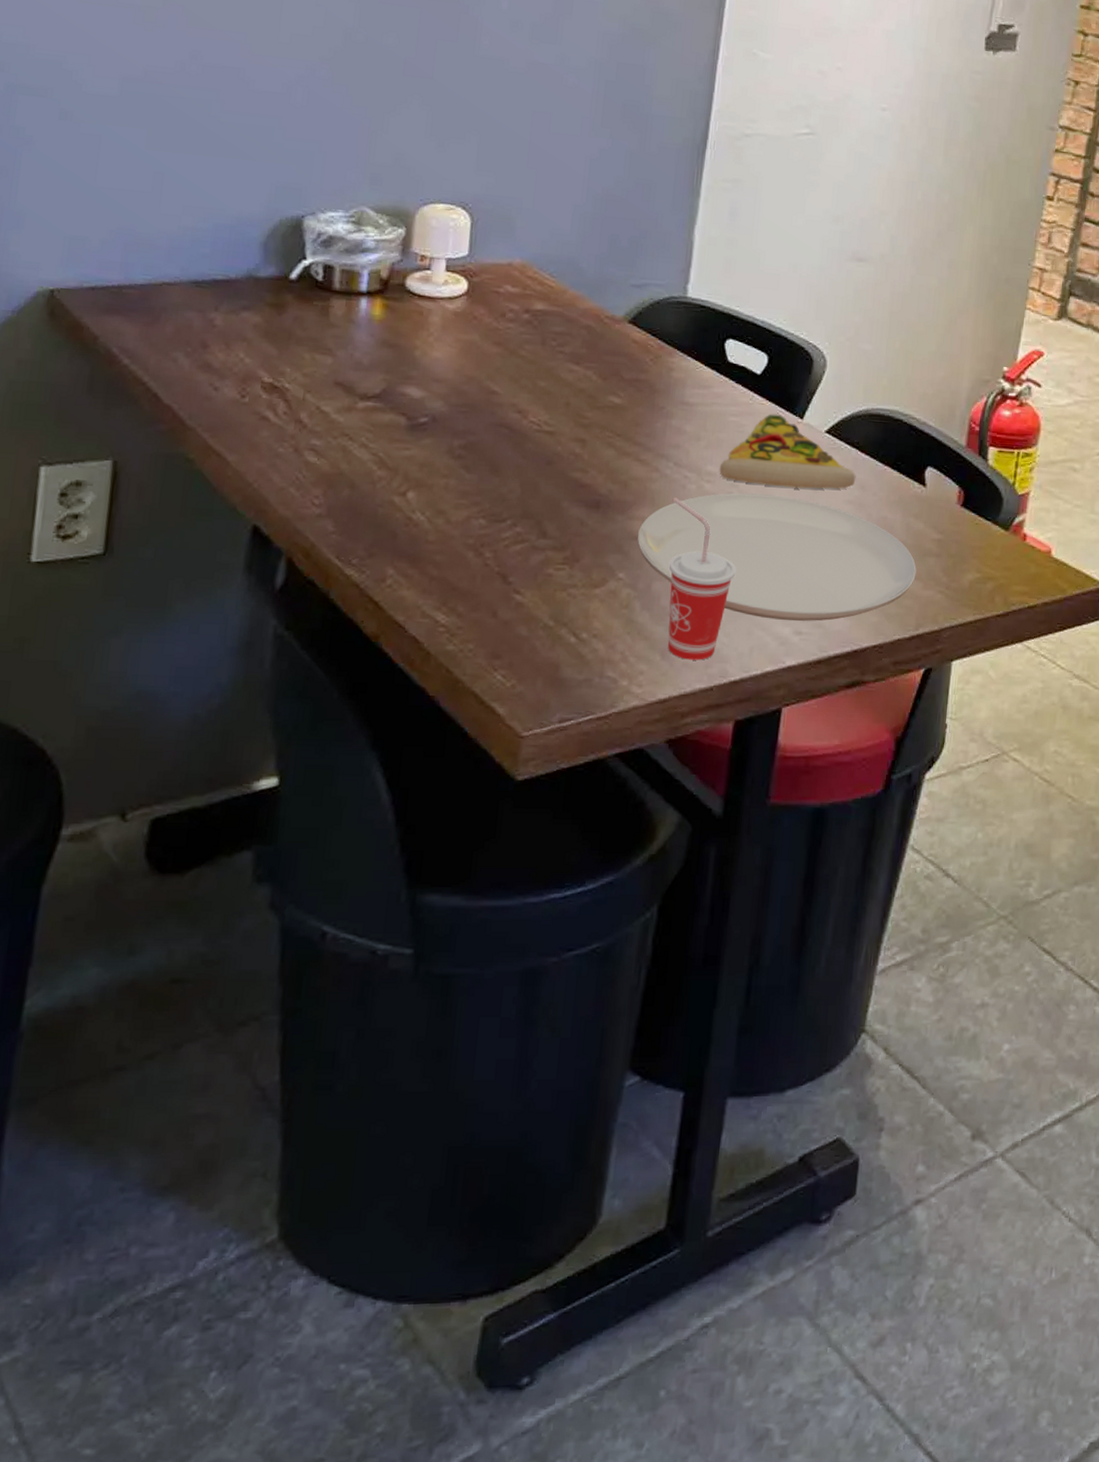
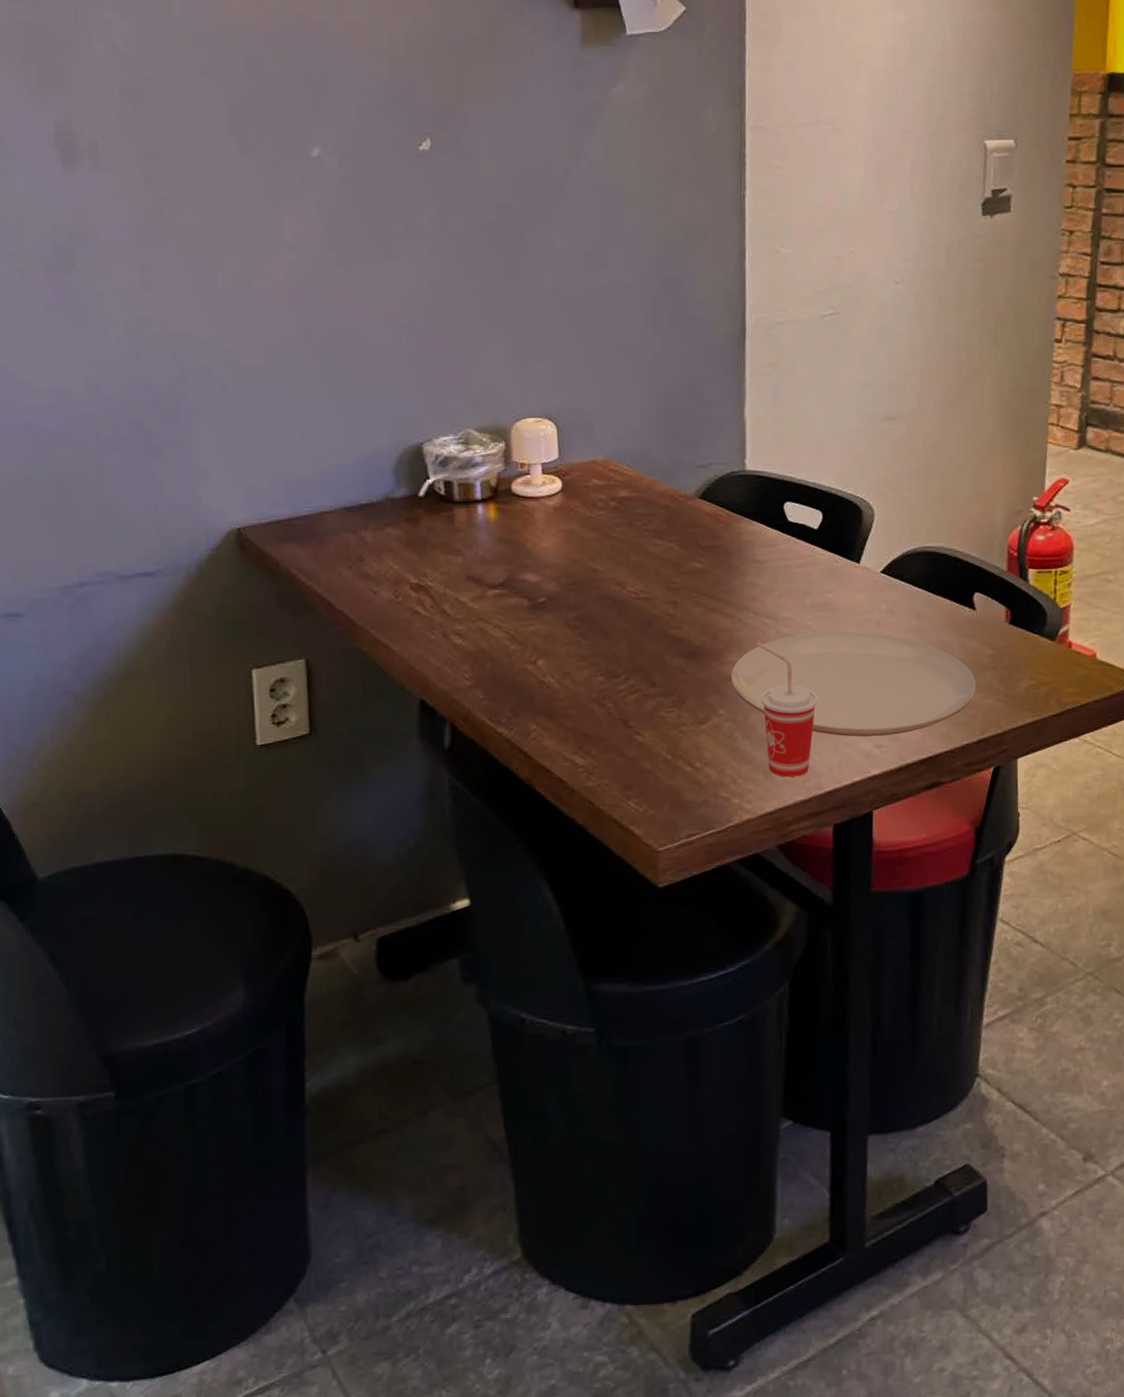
pizza slice: present [719,414,856,490] -> none [793,561,913,624]

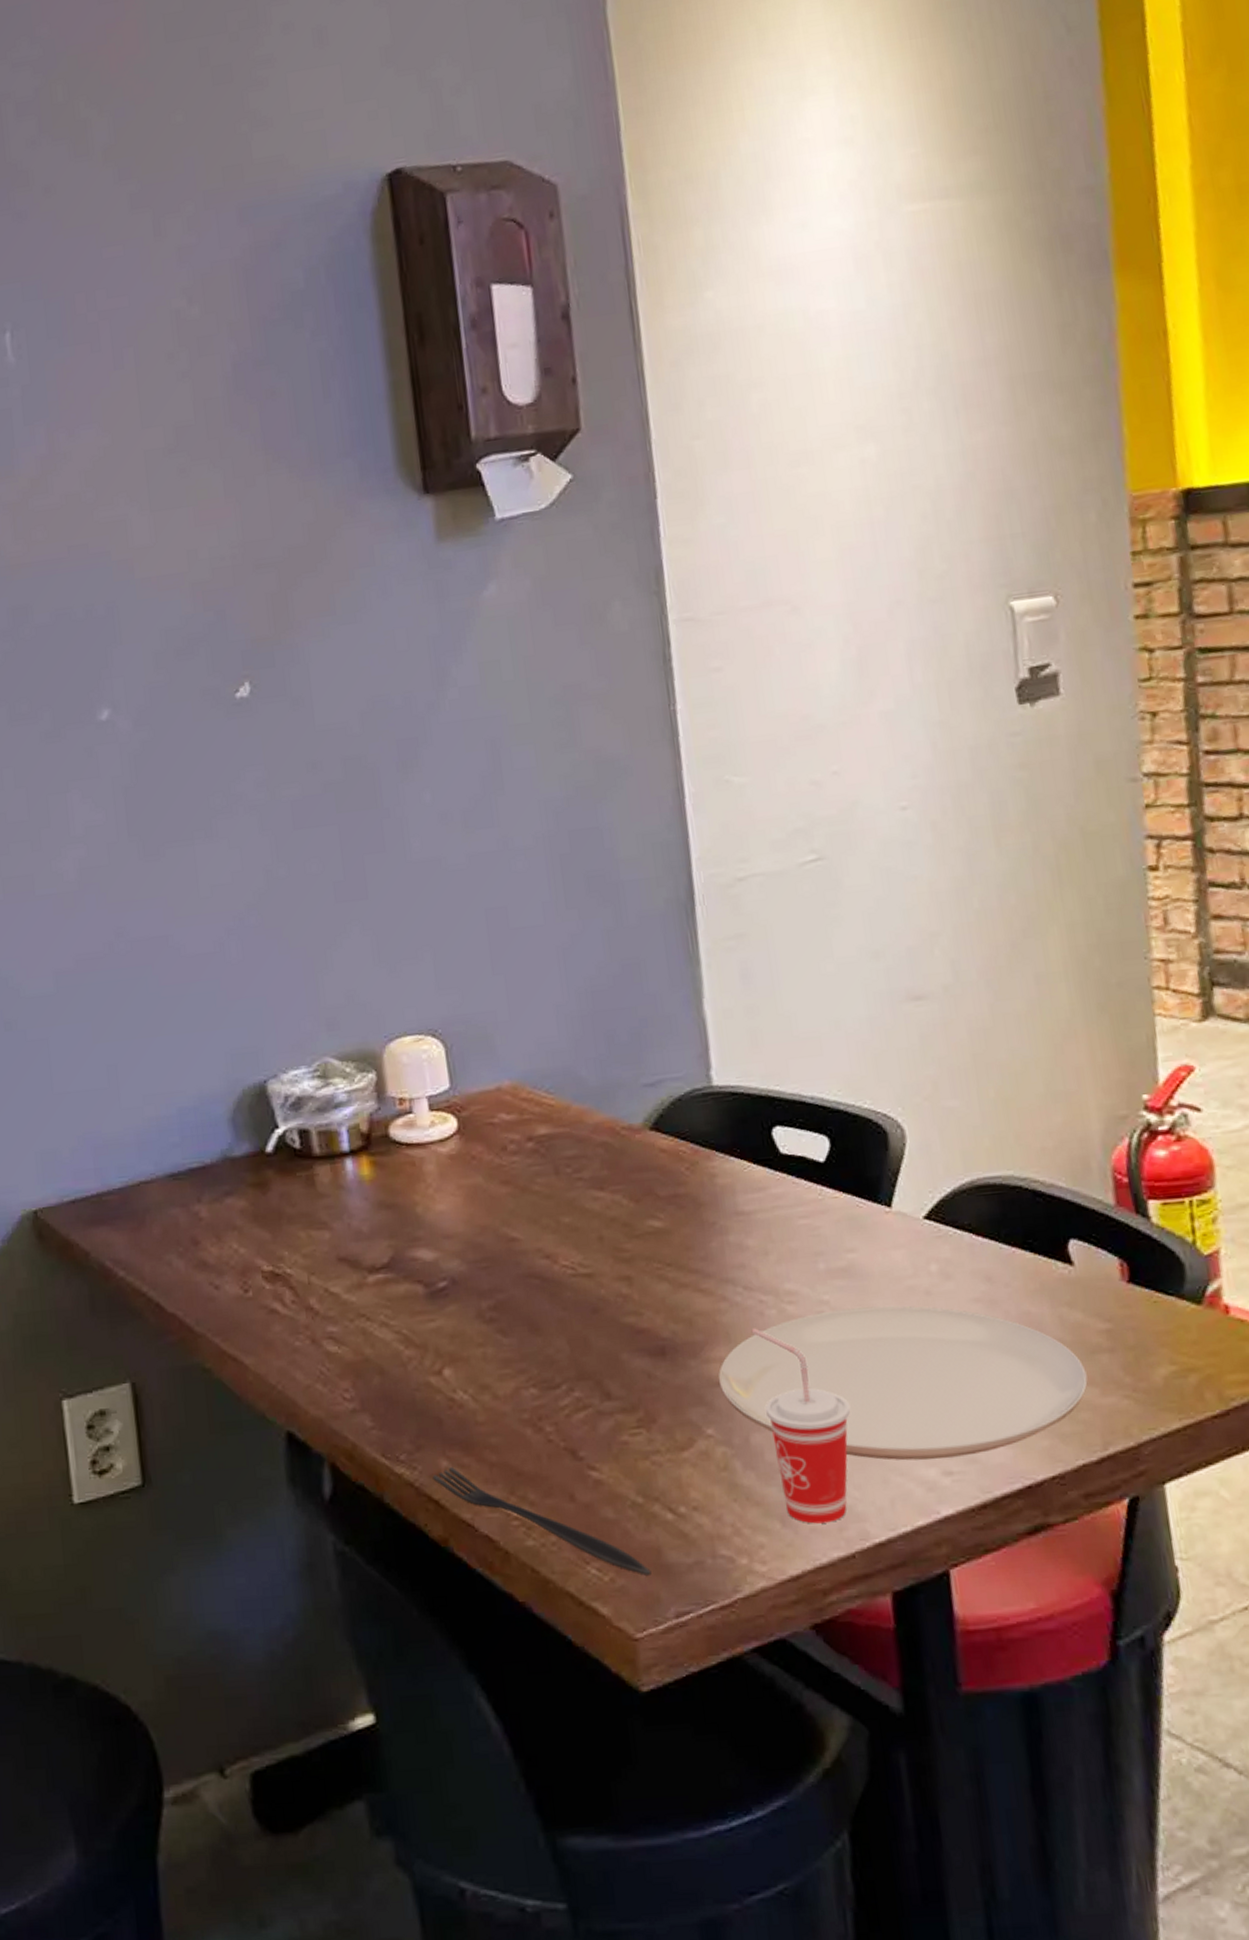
fork: none [524,729,673,809] -> present [432,1466,652,1576]

